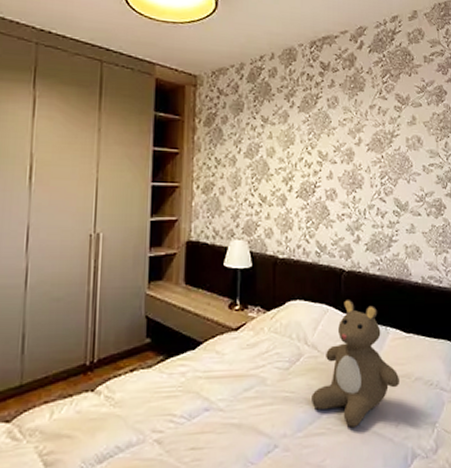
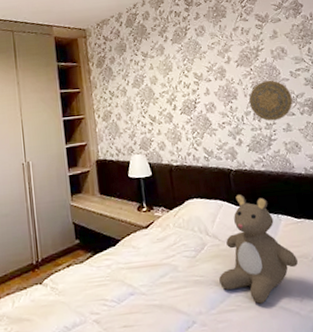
decorative plate: none [375,171,421,219] -> present [248,80,293,121]

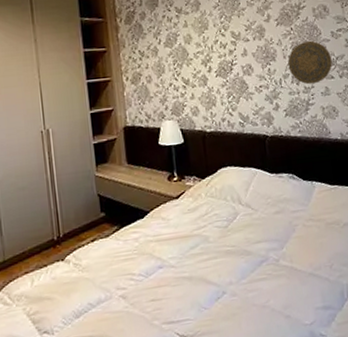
teddy bear: present [219,194,298,304] -> none [250,161,329,272]

